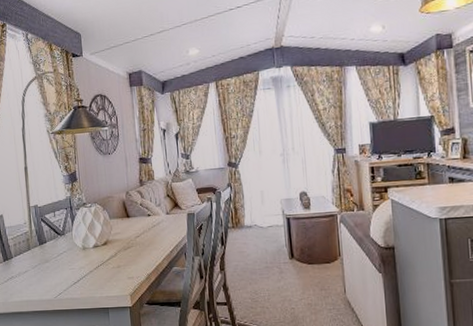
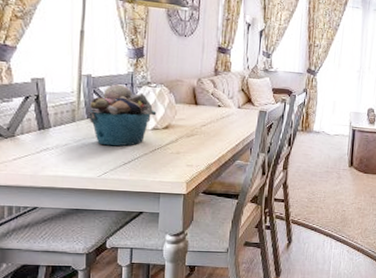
bucket: none [40,209,95,268] -> present [88,84,157,146]

